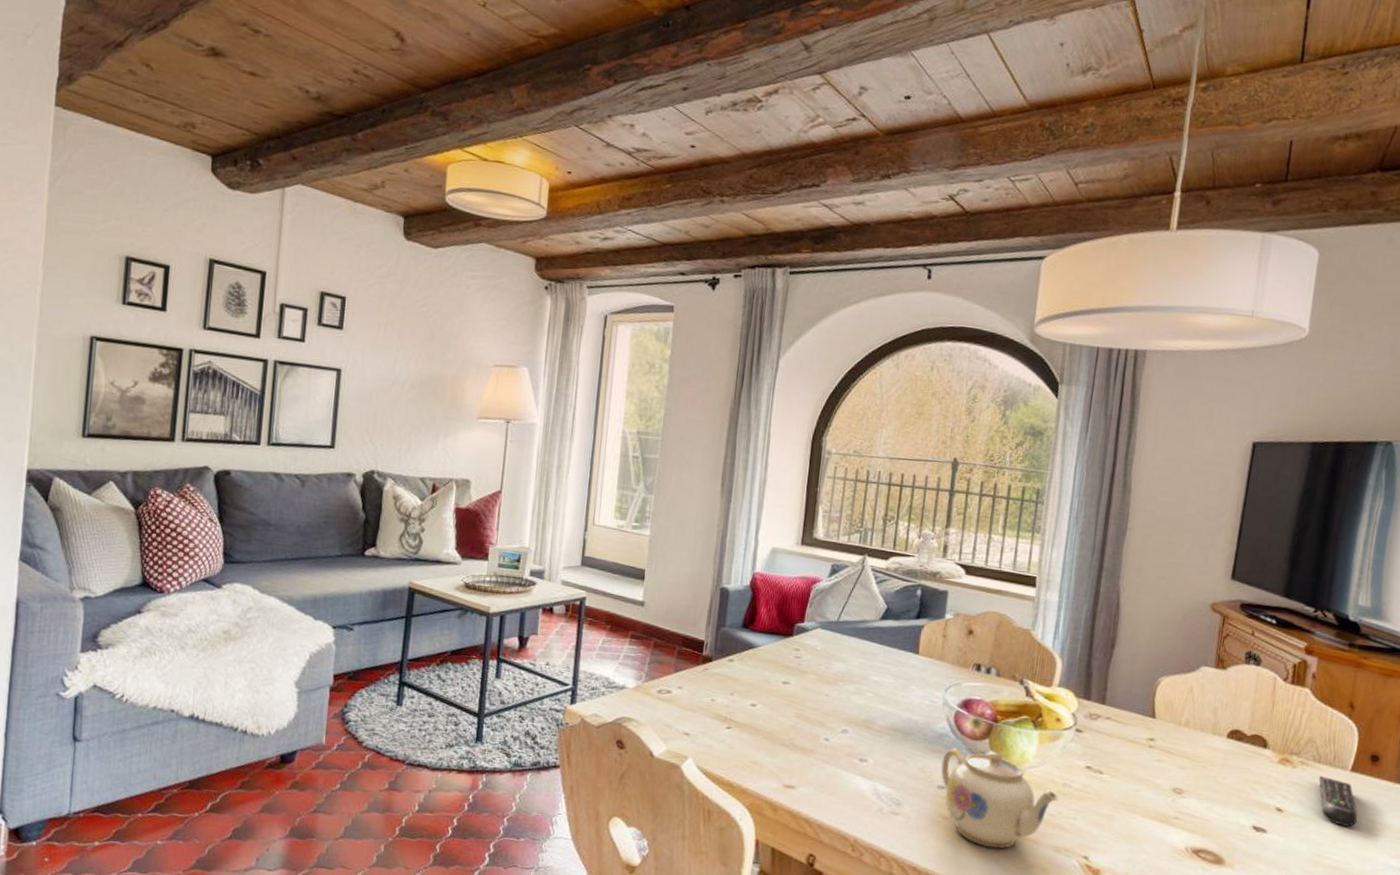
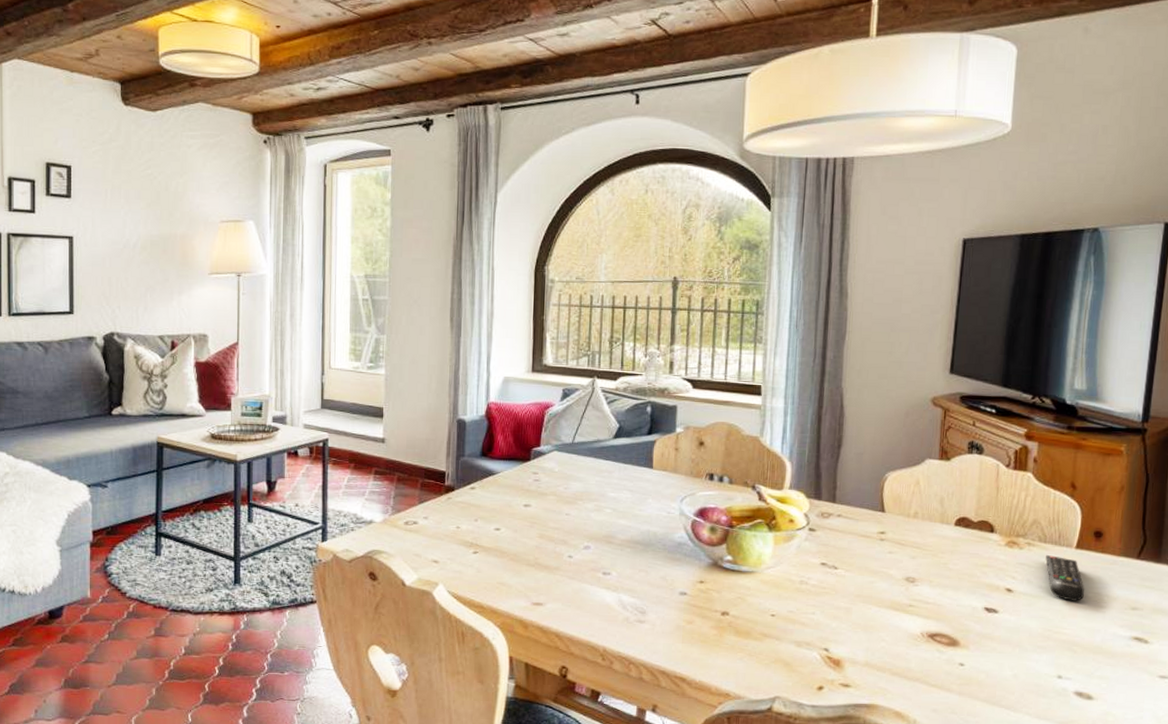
teapot: present [941,748,1059,850] -> none [682,555,797,648]

